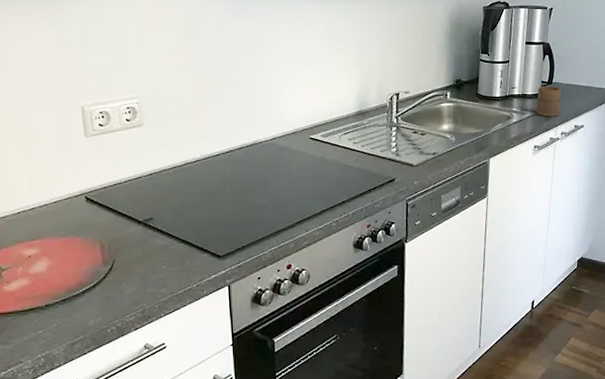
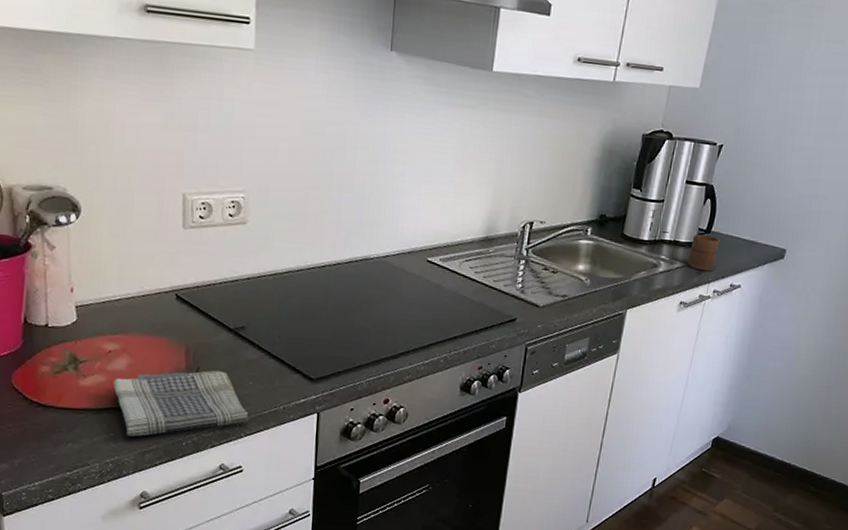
dish towel: none [36,260,166,332] -> present [113,370,249,437]

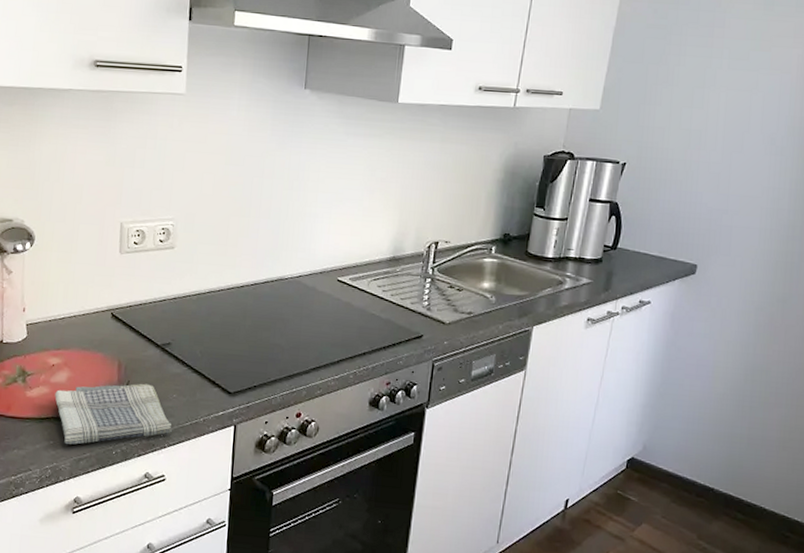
cup: present [688,233,720,272] -> none [595,250,627,288]

